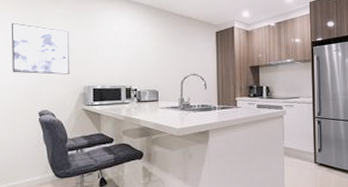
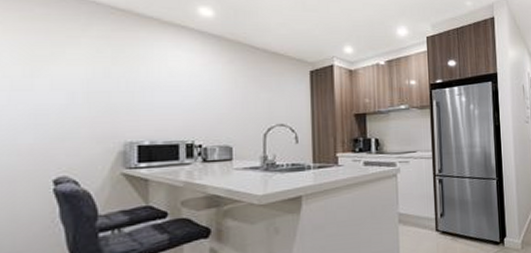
wall art: present [11,23,70,75] -> none [10,56,103,127]

